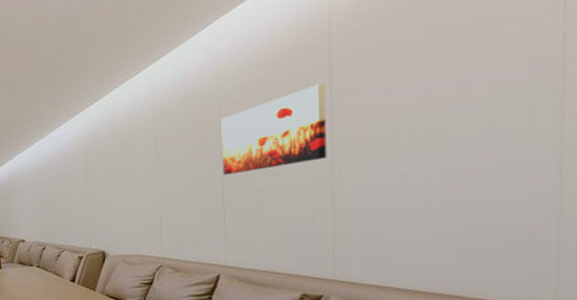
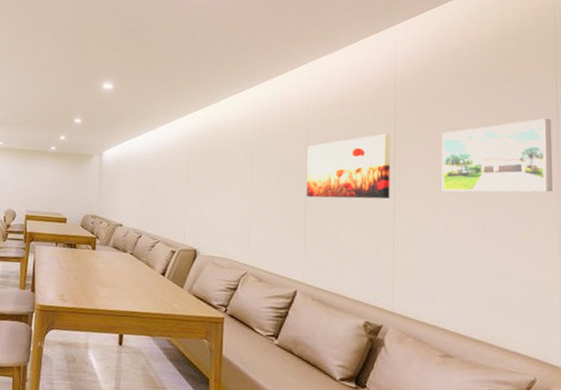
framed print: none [394,15,556,137] -> present [441,118,553,193]

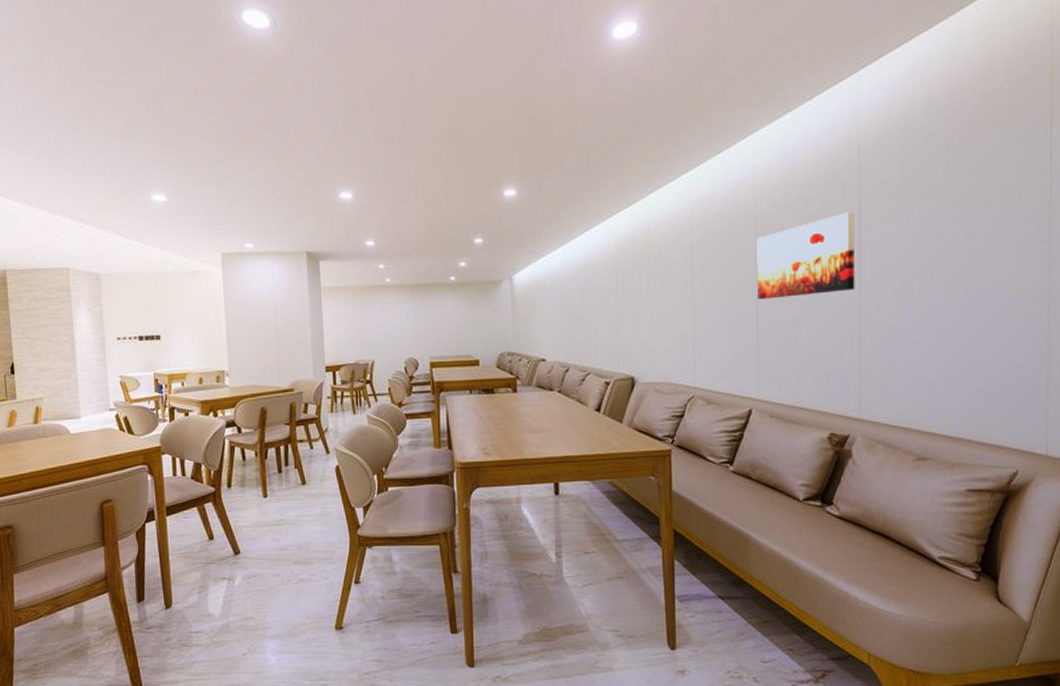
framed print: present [441,118,553,193] -> none [914,170,1044,274]

